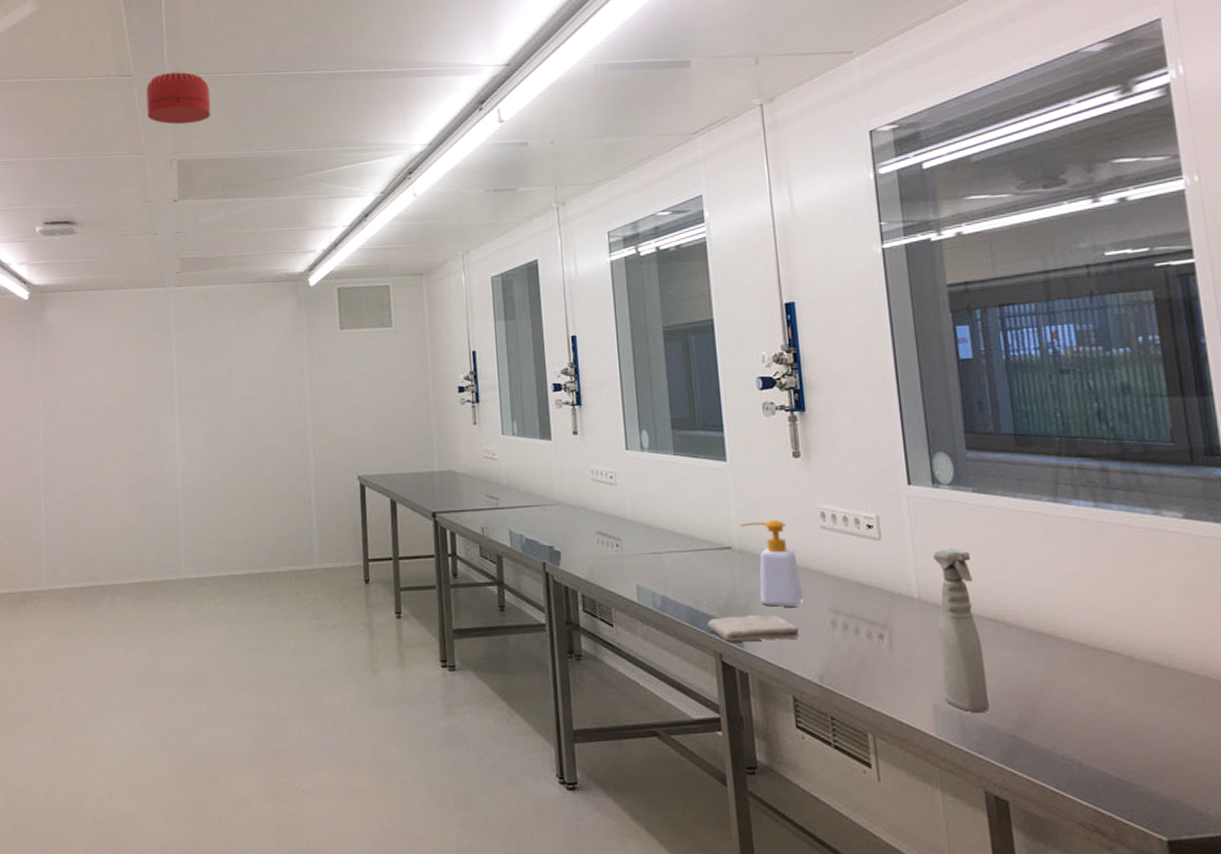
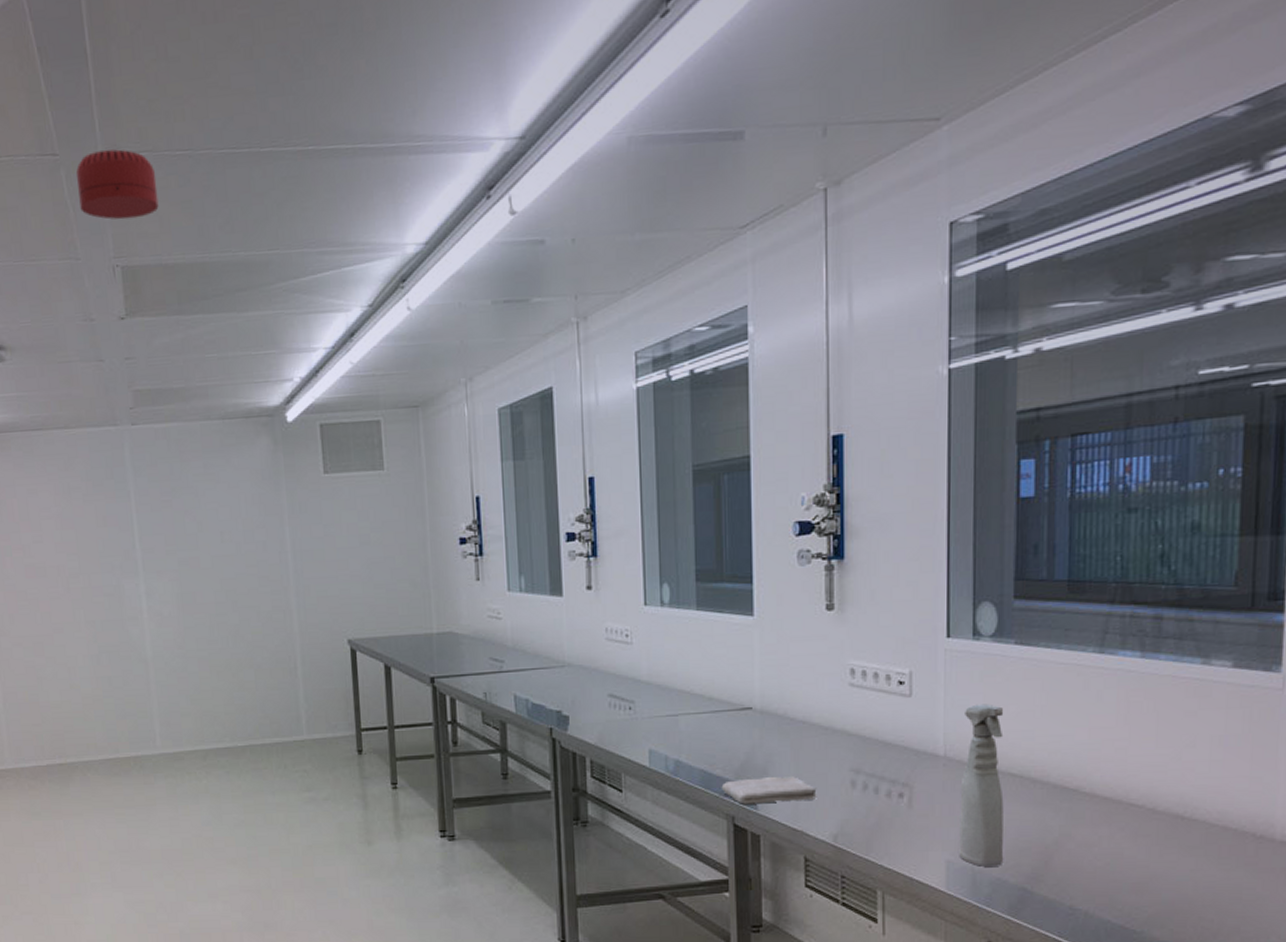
soap bottle: present [740,520,804,607] -> none [763,678,825,768]

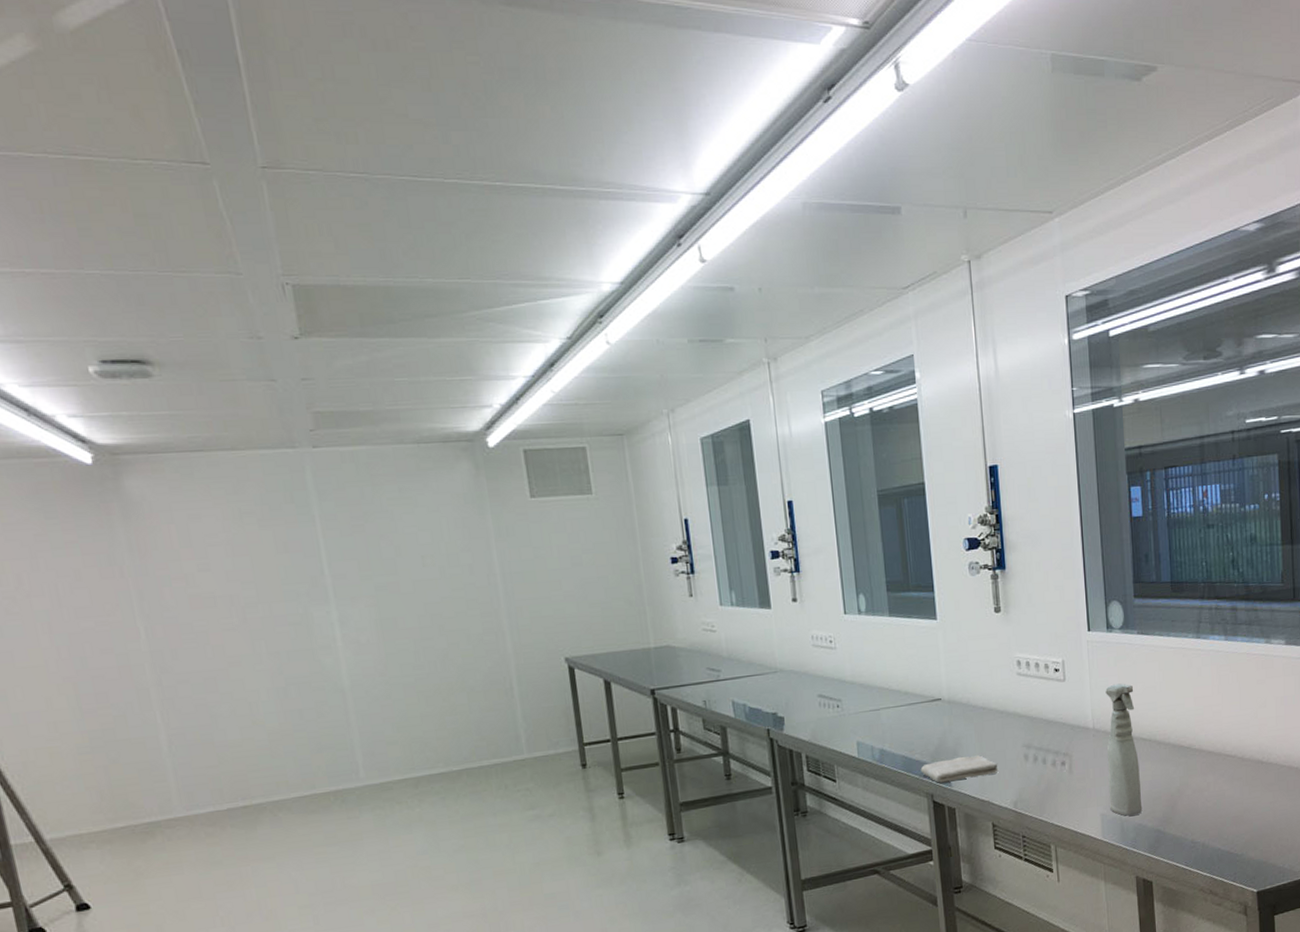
smoke detector: present [75,149,159,220] -> none [231,165,333,237]

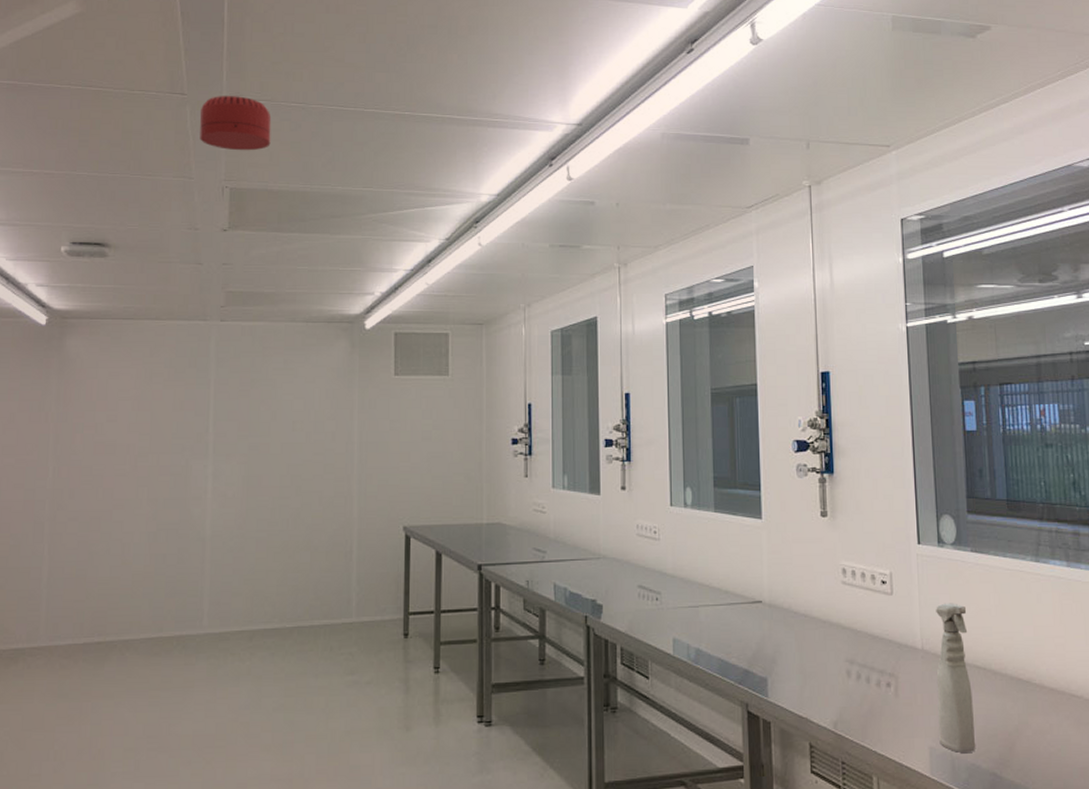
smoke detector: none [231,165,333,237] -> present [199,96,272,151]
washcloth: present [920,755,999,783] -> none [736,665,819,692]

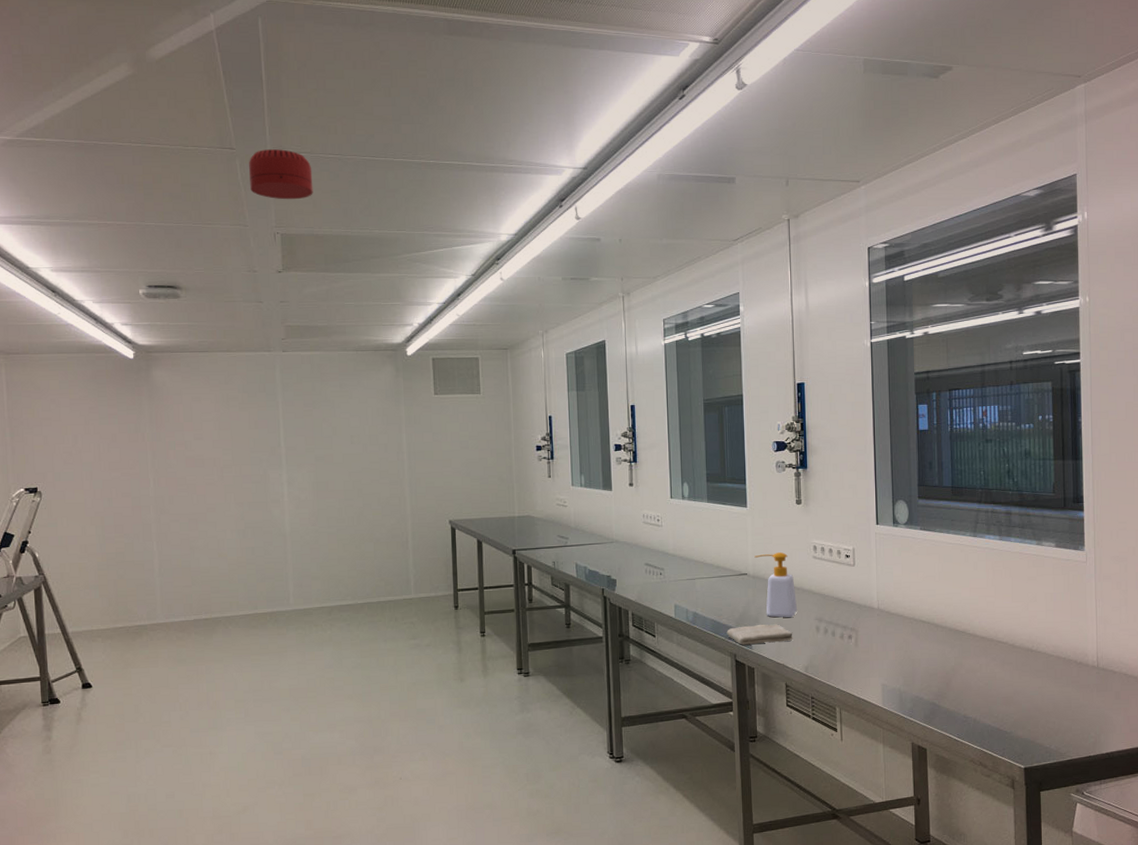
washcloth: none [736,665,819,692] -> present [726,624,793,645]
soap bottle: none [771,576,824,658] -> present [754,552,798,618]
spray bottle: present [936,603,976,753] -> none [889,571,920,688]

